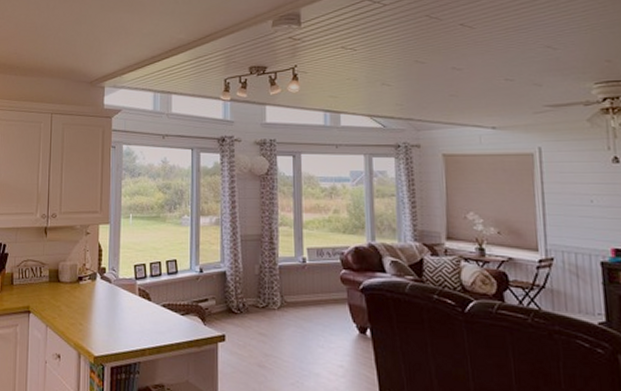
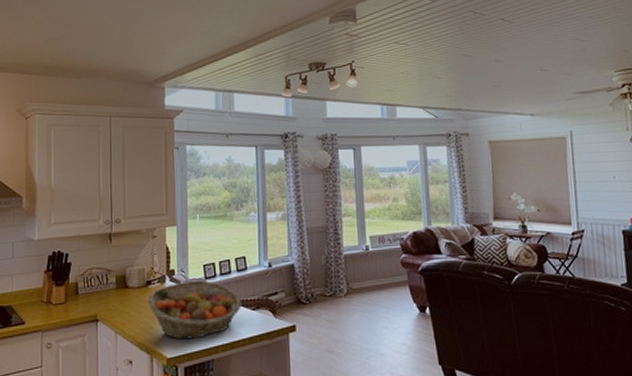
fruit basket: none [78,280,171,340] -> present [147,280,242,340]

